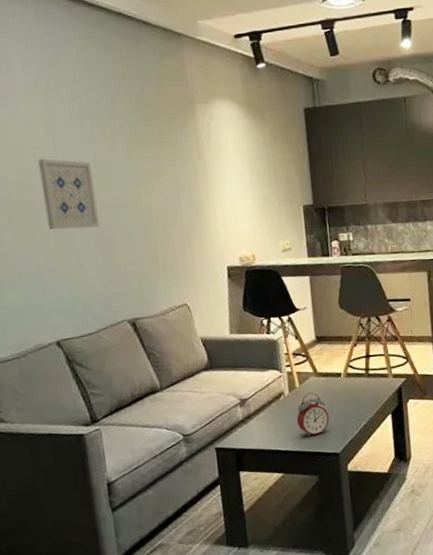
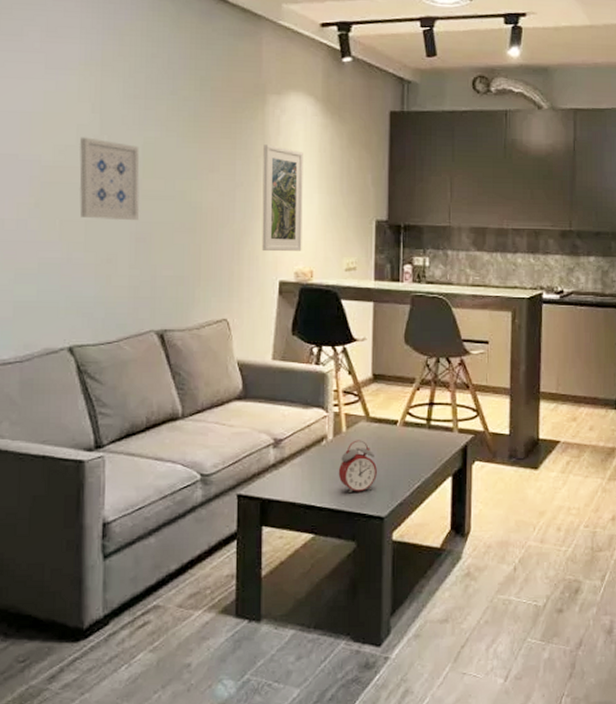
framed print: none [198,148,243,243] -> present [261,144,303,252]

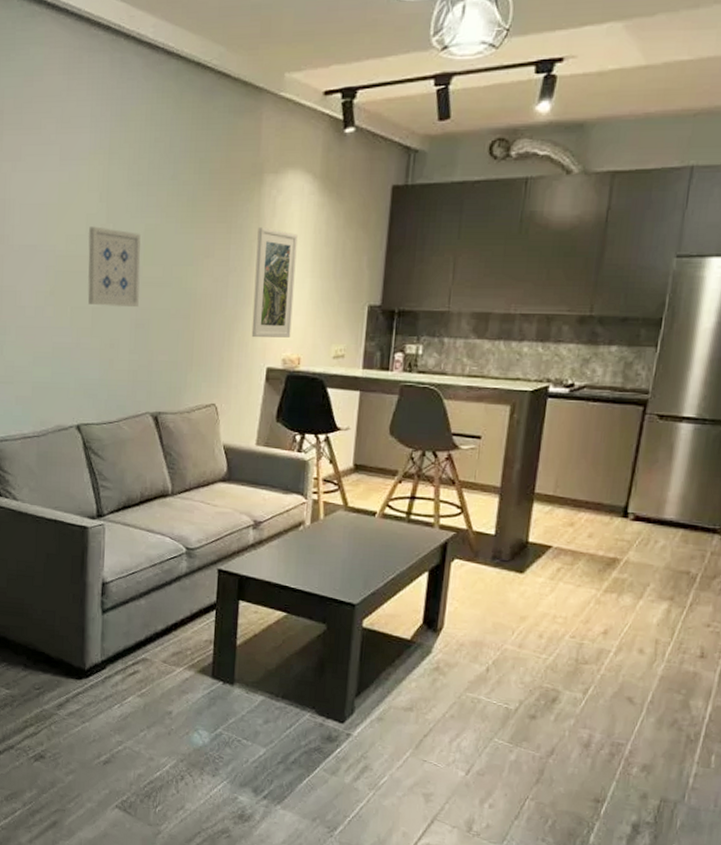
alarm clock: present [338,440,377,494] -> none [313,528,352,579]

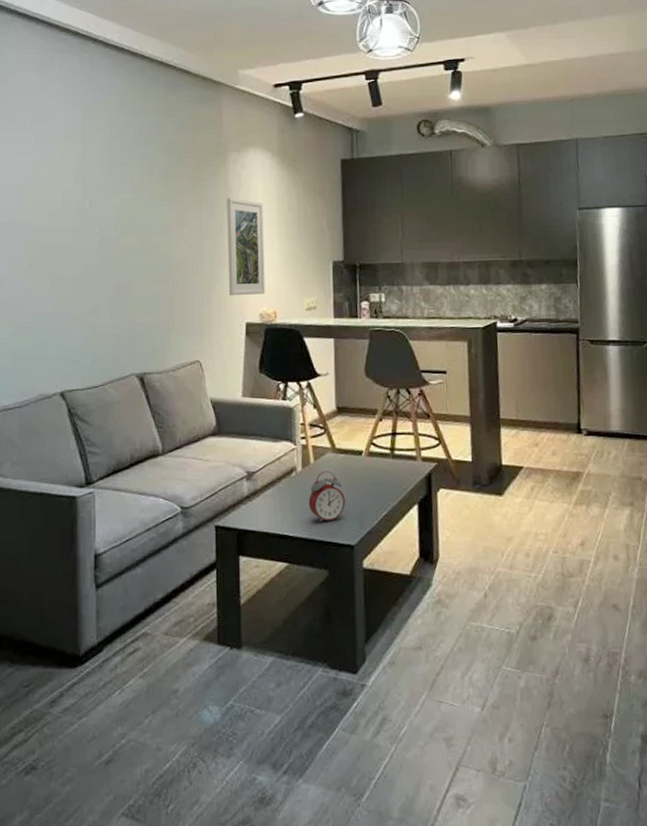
wall art: present [87,226,142,307] -> none [65,202,119,275]
alarm clock: none [313,528,352,579] -> present [308,470,345,523]

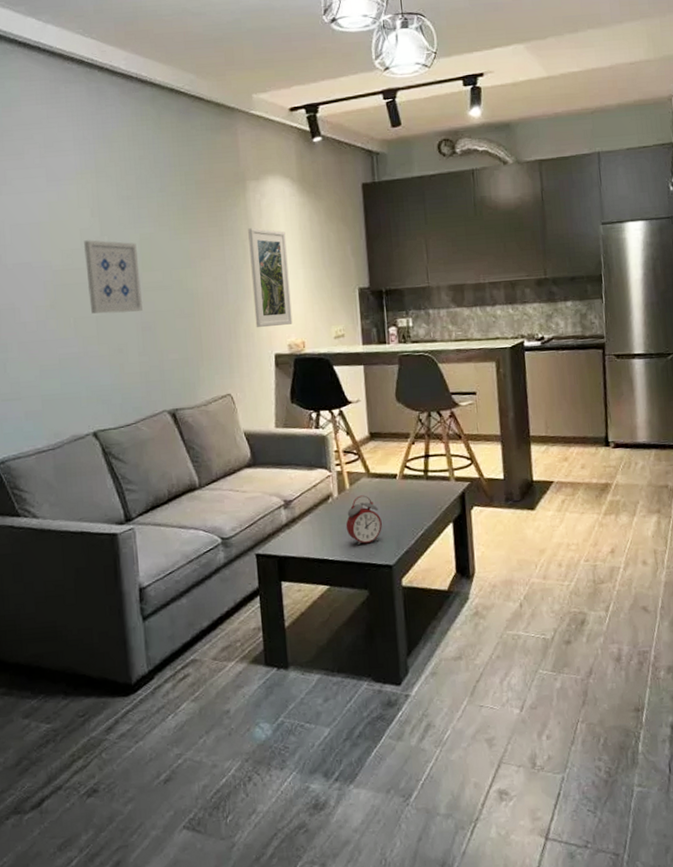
wall art: none [65,202,119,275] -> present [83,240,143,314]

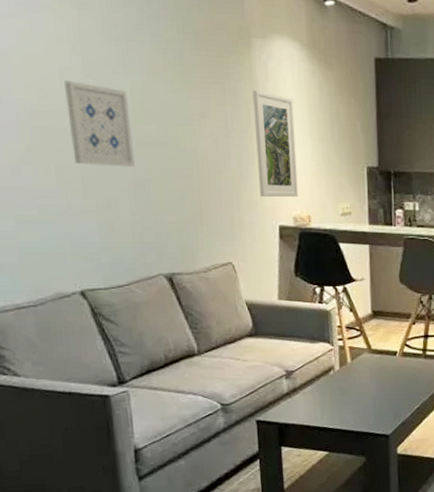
alarm clock: present [345,495,382,546] -> none [346,369,381,416]

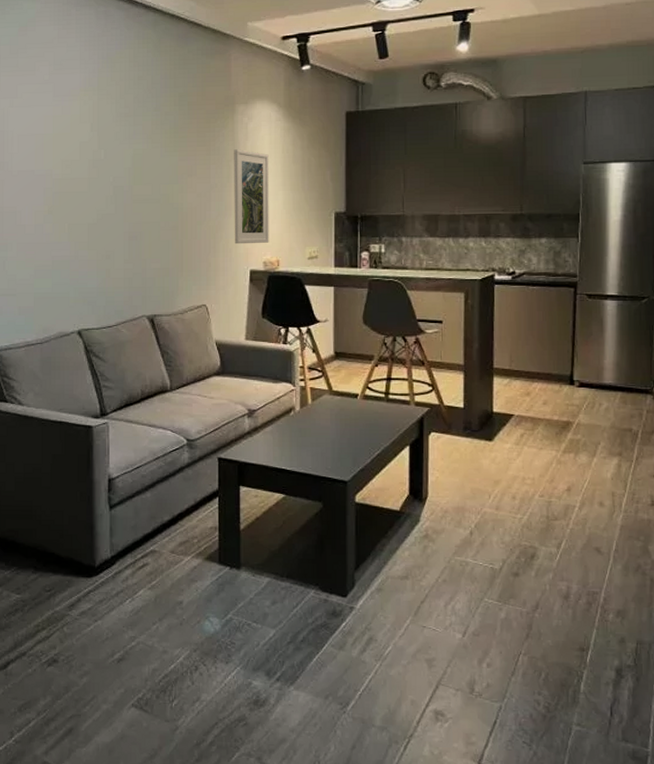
wall art: present [63,80,135,167] -> none [81,152,132,223]

